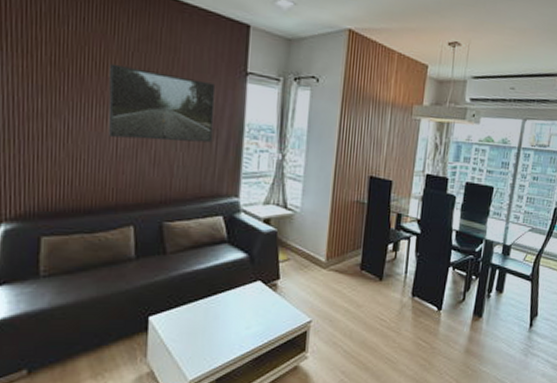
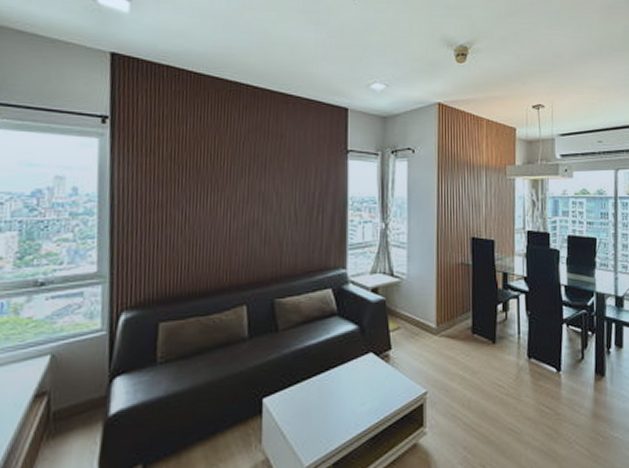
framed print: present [108,63,216,143] -> none [222,154,320,220]

